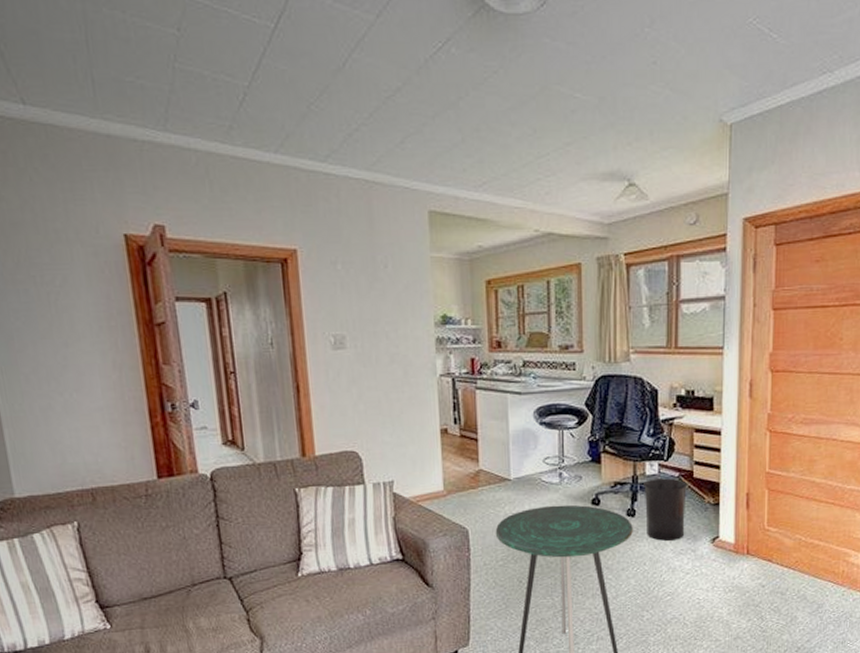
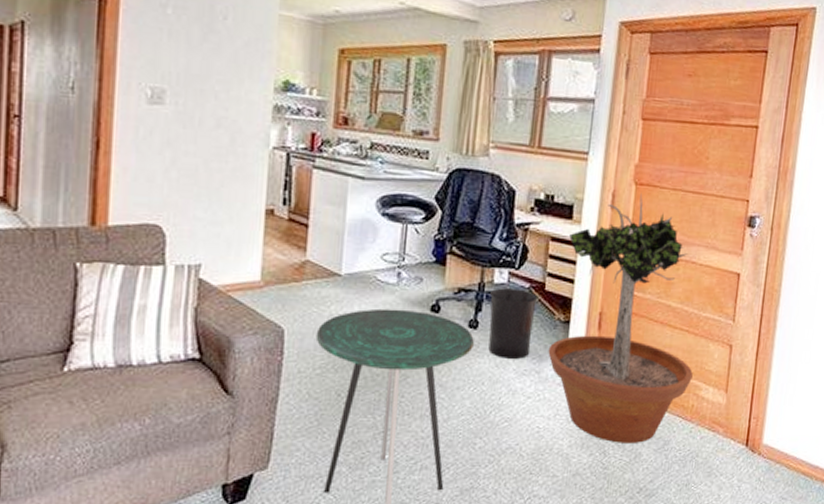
potted tree: none [701,380,841,609] -> present [548,193,693,443]

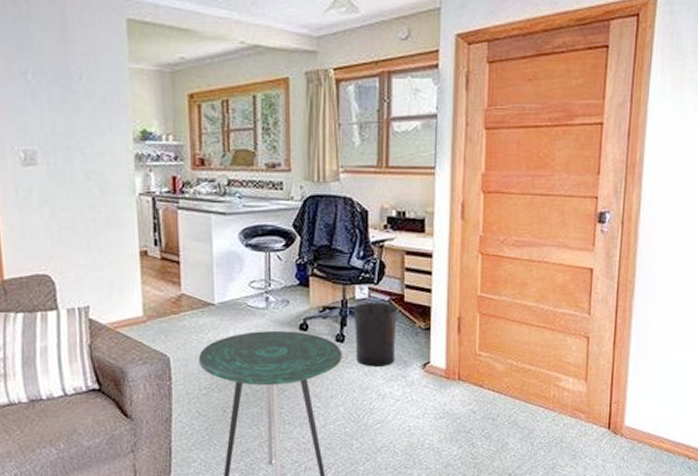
potted tree: present [548,193,693,443] -> none [412,201,552,435]

